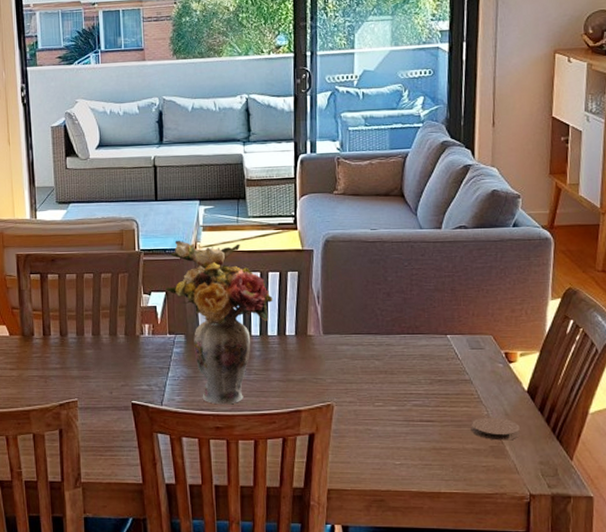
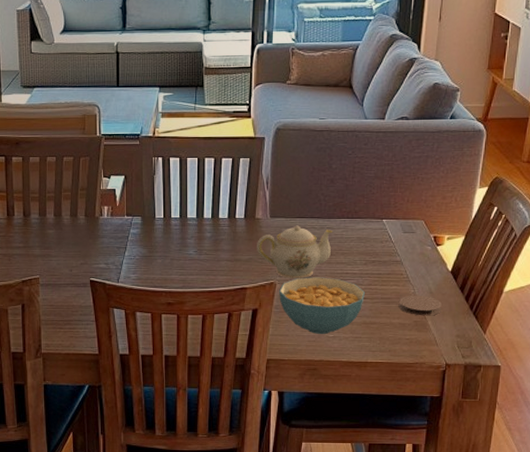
flower arrangement: present [165,240,273,405] -> none [124,125,225,282]
teapot: none [310,342,392,401] -> present [257,225,332,279]
cereal bowl: none [337,398,432,461] -> present [279,277,365,334]

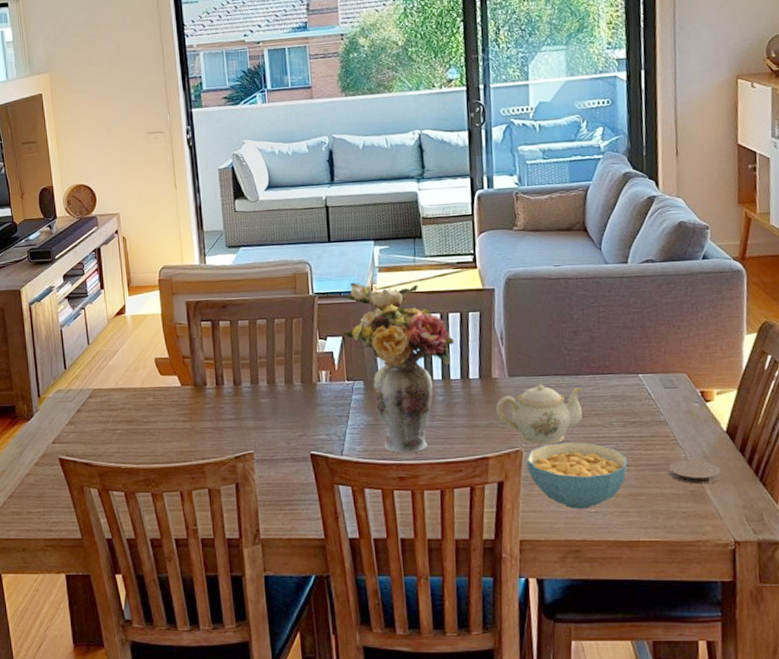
flower arrangement: none [124,125,225,282] -> present [342,282,454,453]

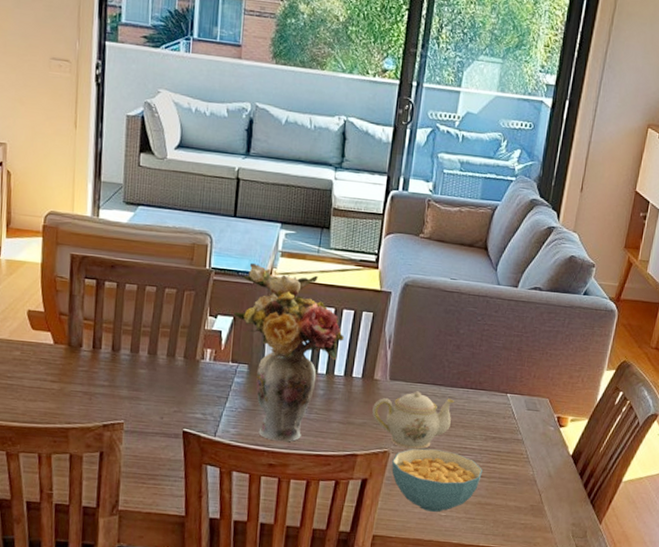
coaster: present [668,459,721,485] -> none [515,477,560,501]

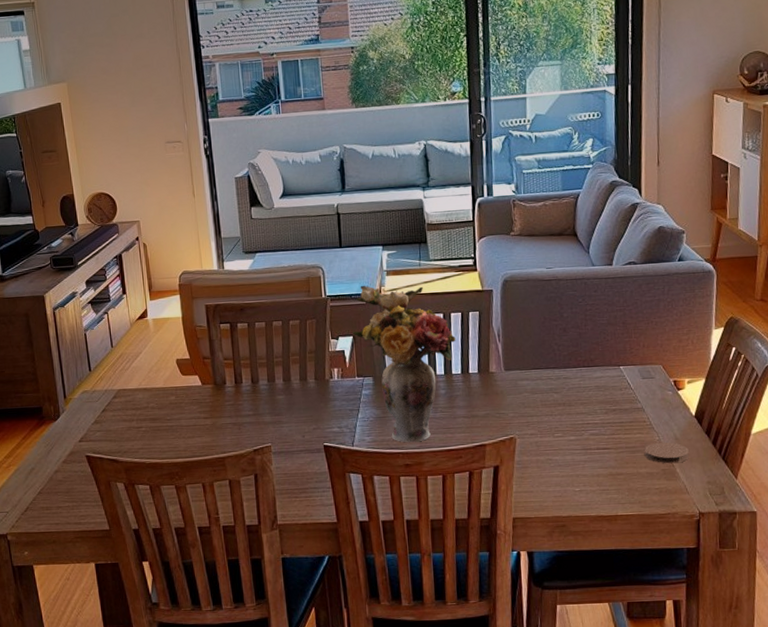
teapot: present [372,391,454,450] -> none [493,377,570,433]
cereal bowl: present [392,448,482,512] -> none [520,429,609,489]
coaster: none [515,477,560,501] -> present [644,442,689,464]

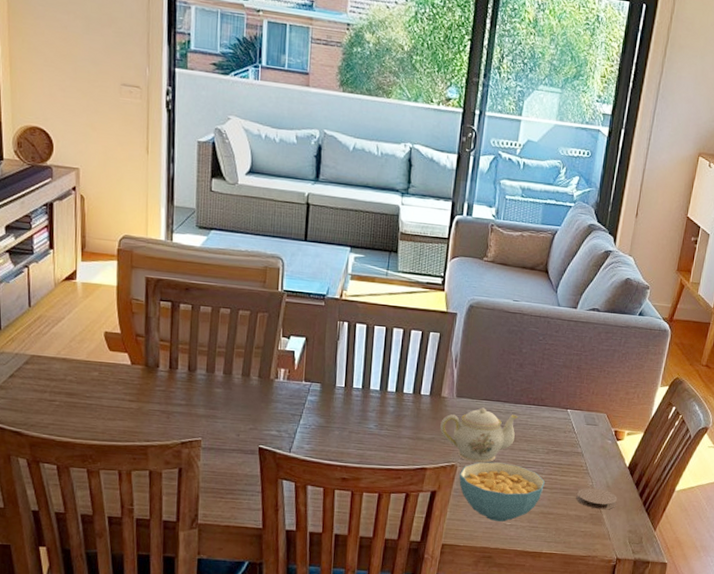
flower arrangement: present [353,285,456,443] -> none [306,285,413,457]
teapot: none [493,377,570,433] -> present [440,407,518,464]
cereal bowl: none [520,429,609,489] -> present [459,462,545,522]

